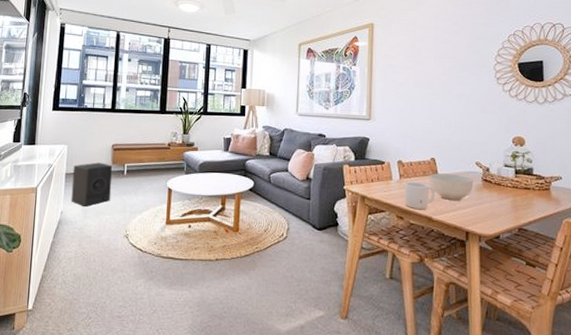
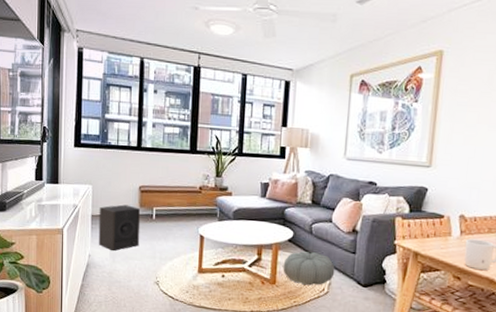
pouf: none [245,199,292,232] -> present [283,251,335,286]

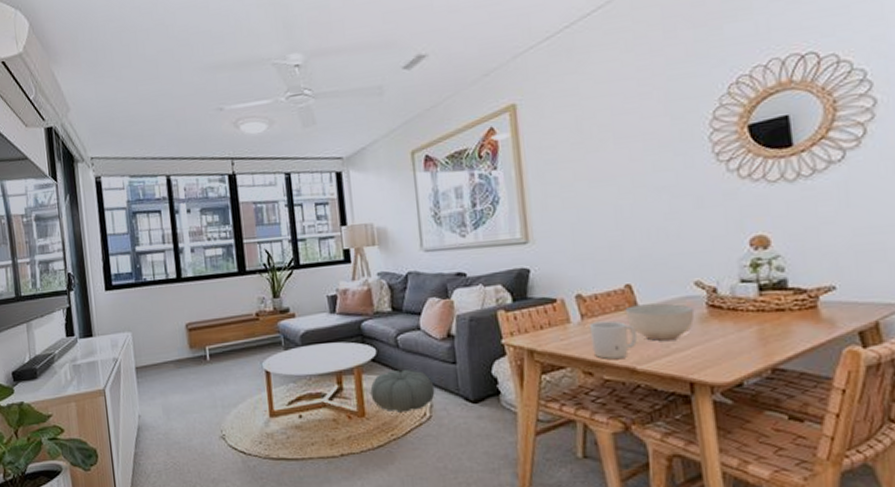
studio monitor: present [98,204,141,251] -> none [143,348,196,406]

